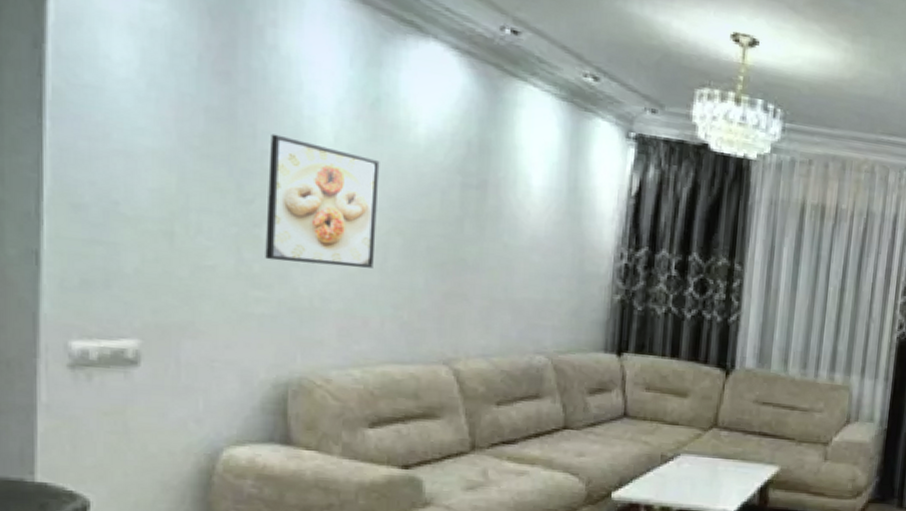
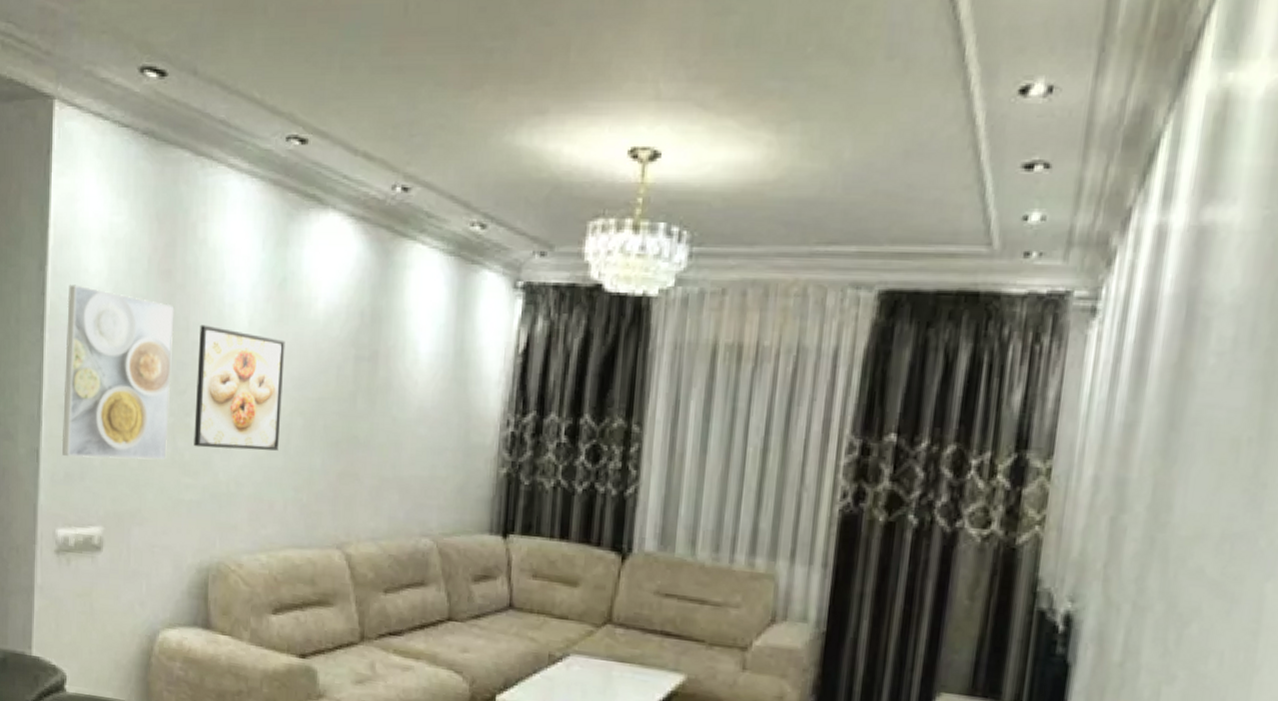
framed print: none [74,69,236,271] -> present [61,284,175,460]

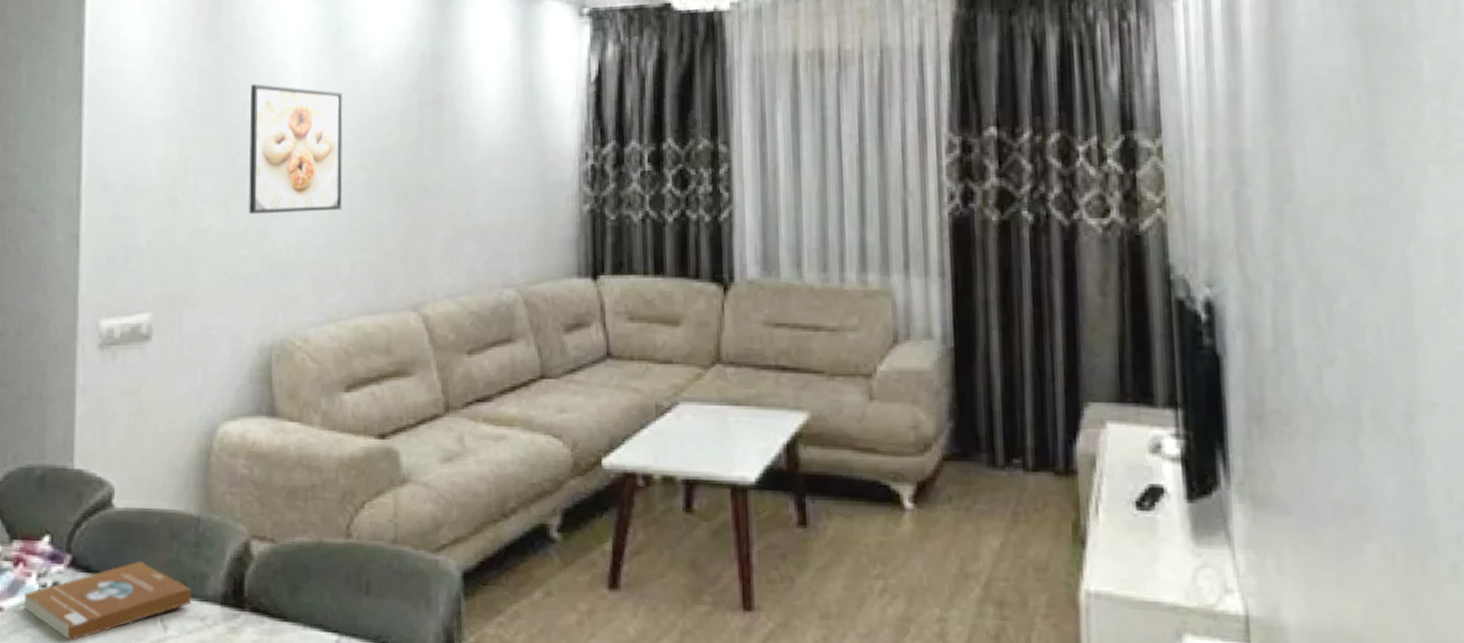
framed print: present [61,284,175,460] -> none [103,55,223,240]

